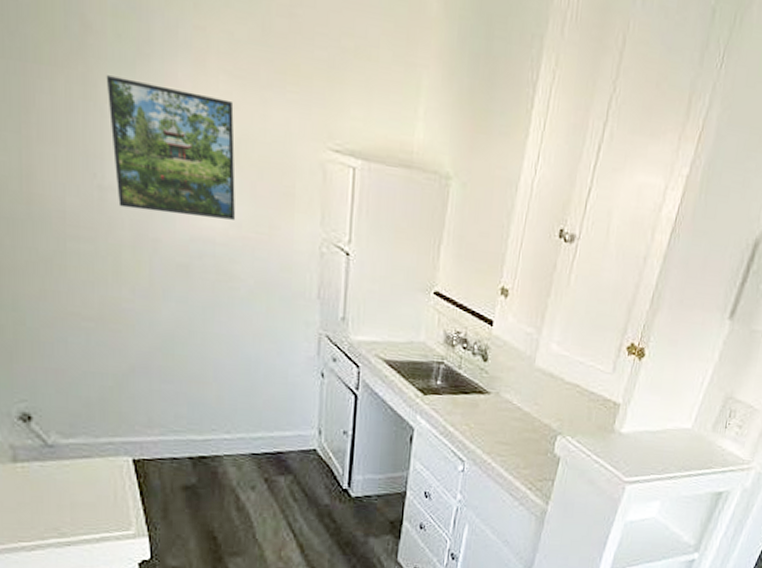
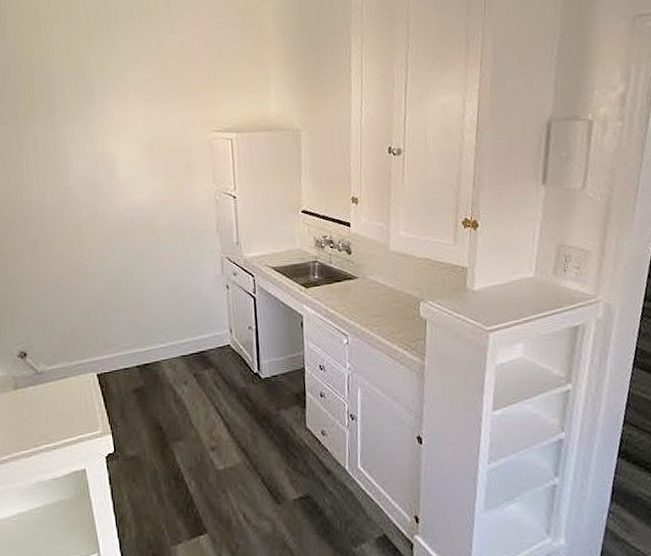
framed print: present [106,75,236,220] -> none [66,116,155,198]

